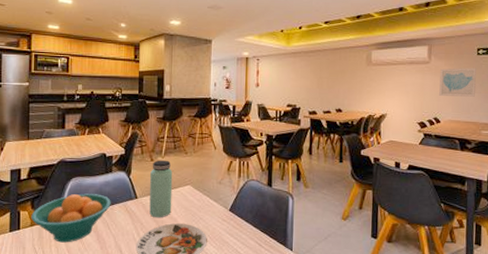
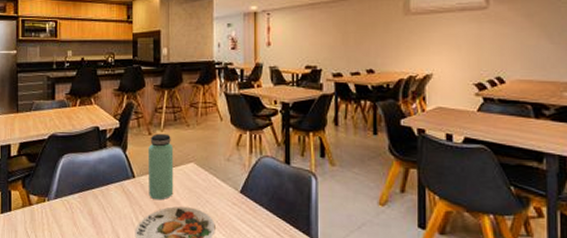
fruit bowl: present [31,193,111,243] -> none [22,172,106,227]
wall art: present [439,68,476,97] -> none [502,12,553,49]

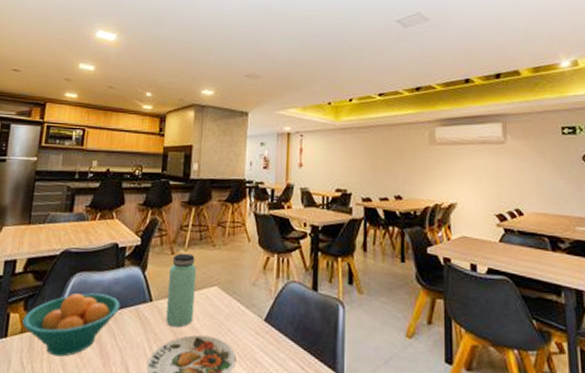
fruit bowl: none [22,172,106,227] -> present [22,293,120,357]

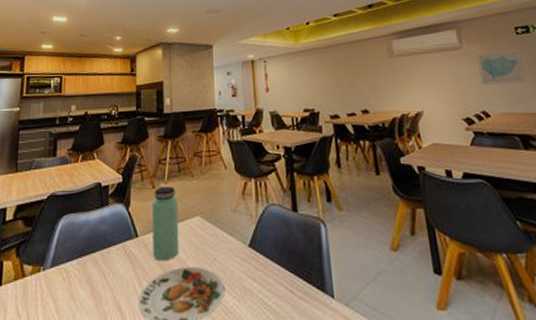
fruit bowl: present [22,293,120,357] -> none [15,234,107,301]
wall art: none [519,149,564,185] -> present [476,50,526,85]

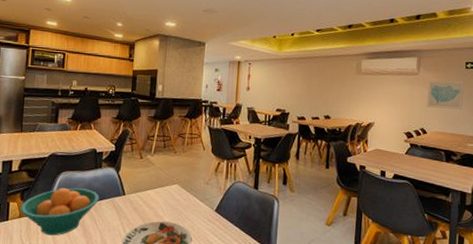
fruit bowl: none [15,234,107,301] -> present [20,188,99,236]
bottle: present [152,186,179,261] -> none [136,158,161,215]

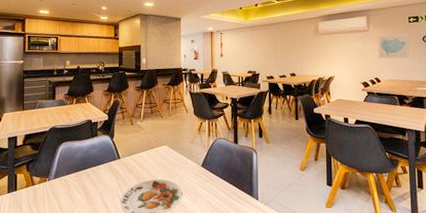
fruit bowl: present [20,188,99,236] -> none [27,156,97,201]

